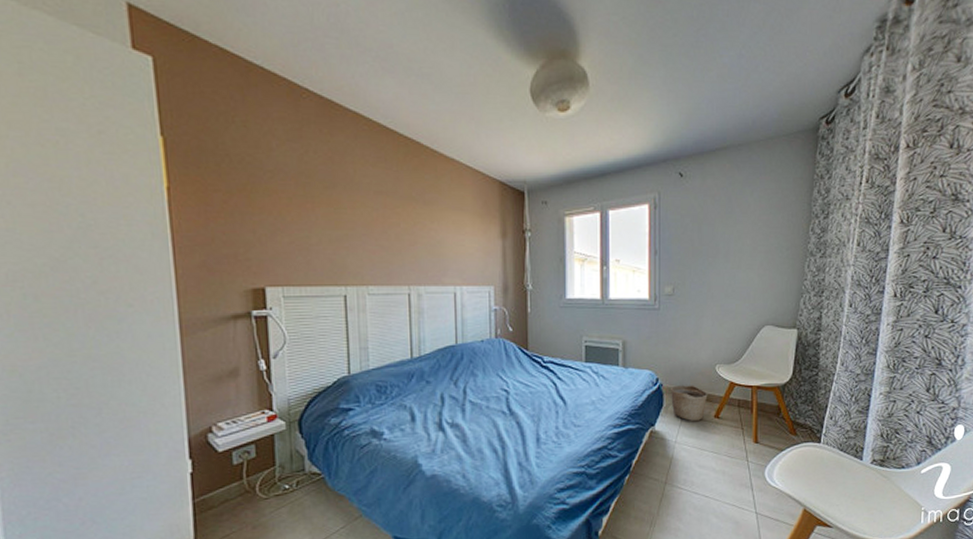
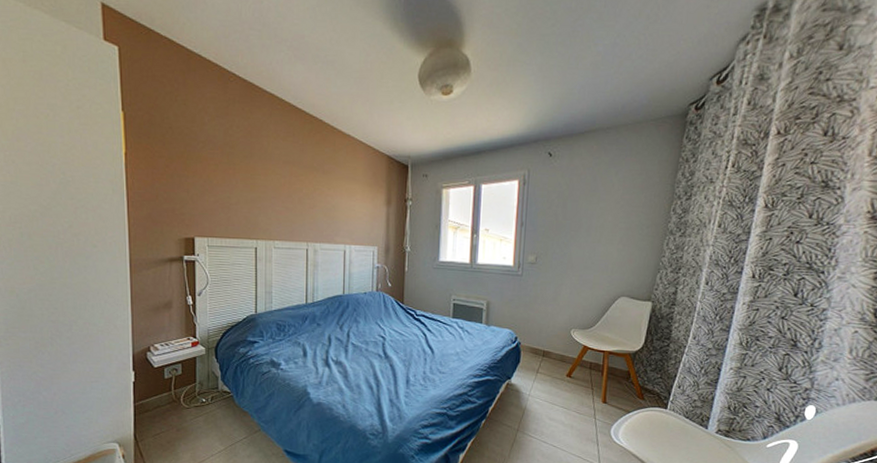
basket: present [671,385,708,421] -> none [527,345,562,378]

